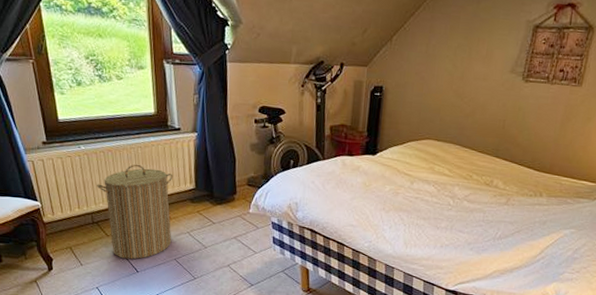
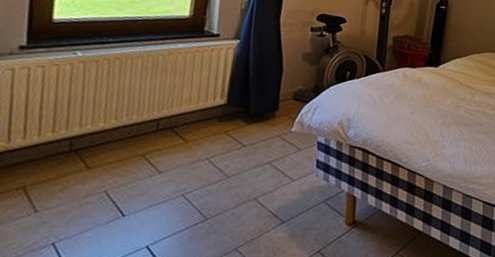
laundry hamper: present [97,164,173,260] -> none [88,75,200,199]

